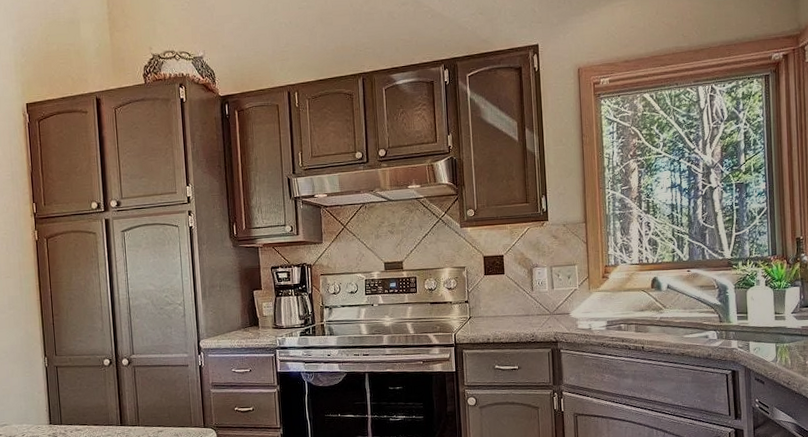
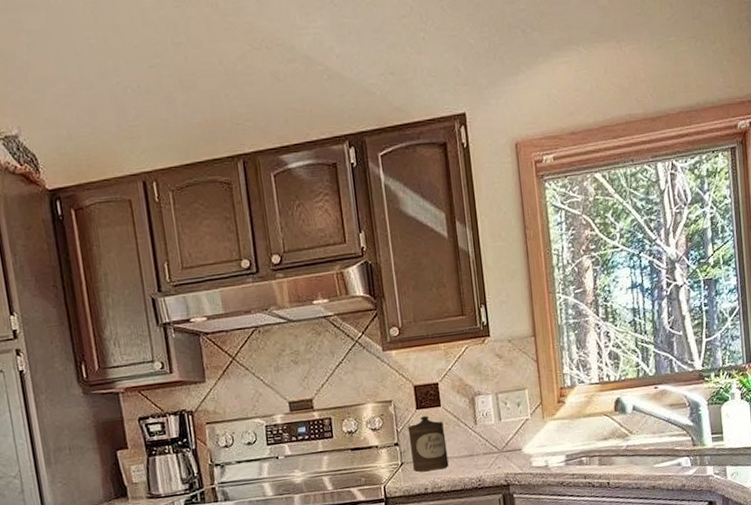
canister: none [476,281,508,325] -> present [407,416,449,472]

